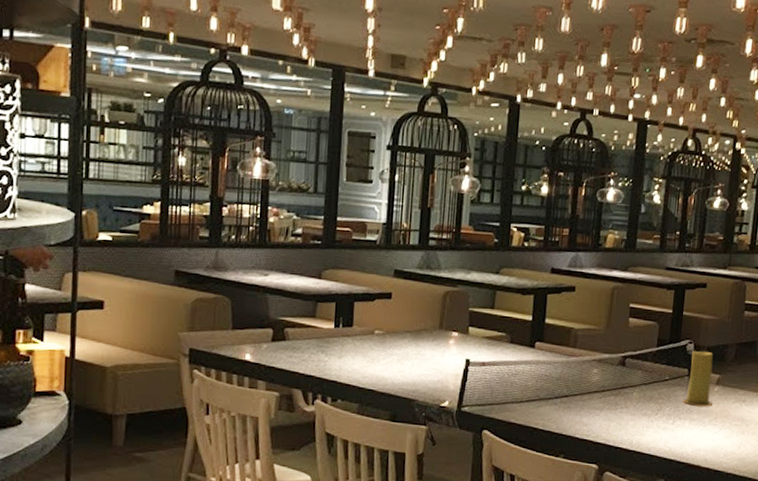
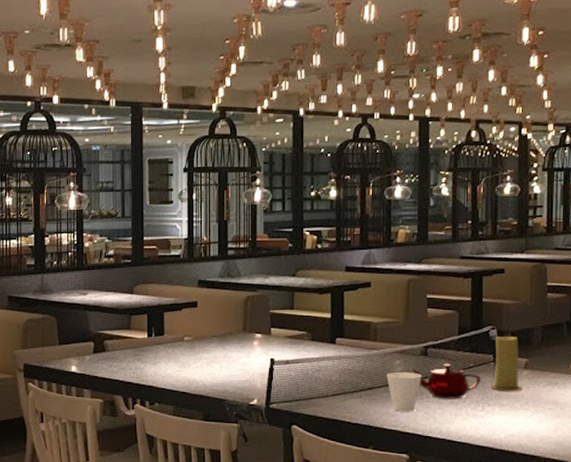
cup: none [583,381,618,422] -> present [386,372,422,412]
teapot: none [608,374,674,412] -> present [411,363,481,399]

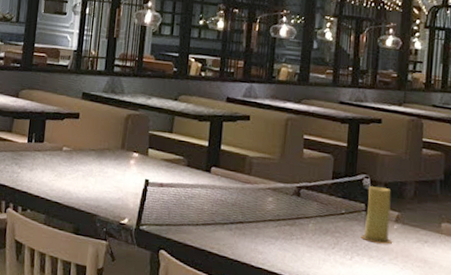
cup: present [386,372,422,412] -> none [258,208,293,252]
teapot: present [411,363,481,399] -> none [283,206,351,245]

